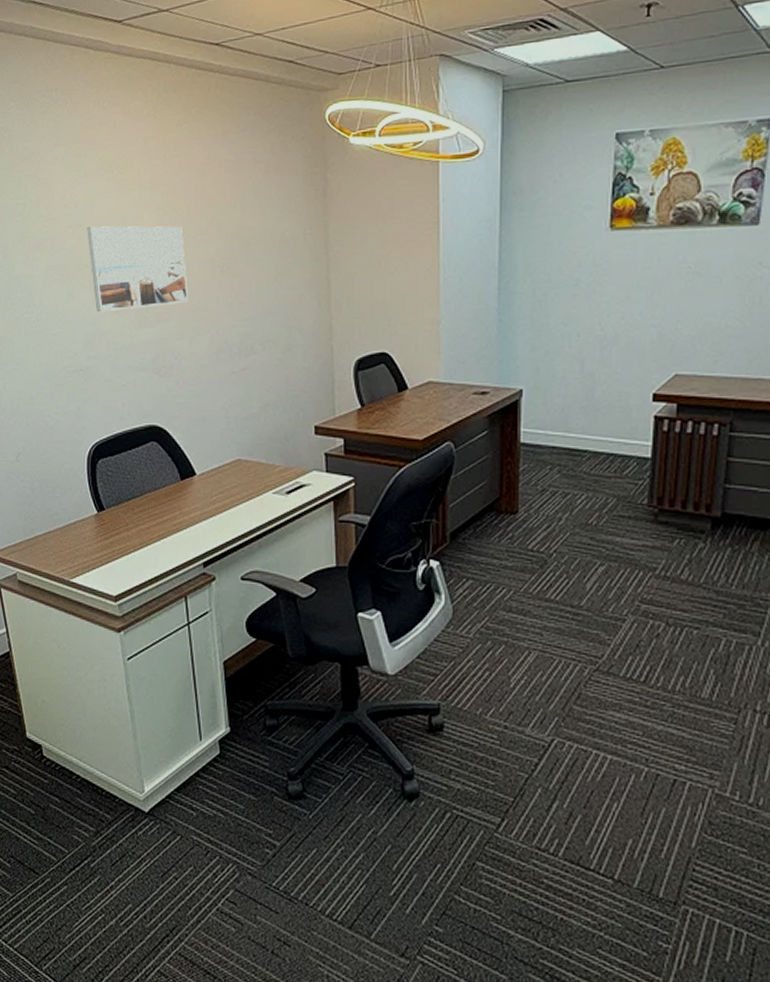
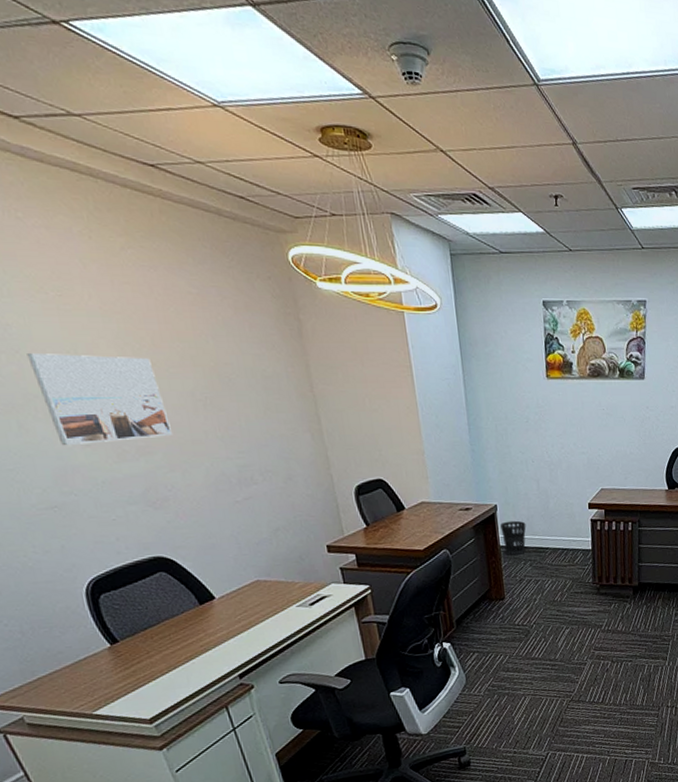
wastebasket: none [524,411,559,456] -> present [500,520,526,555]

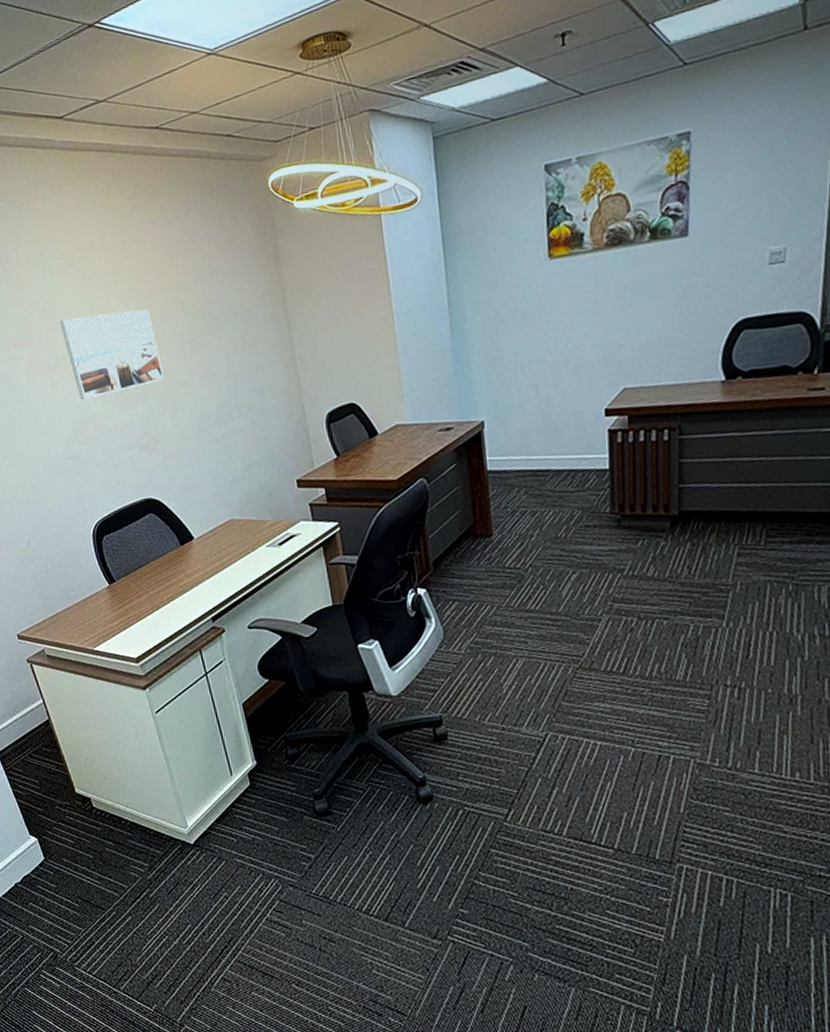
wastebasket: present [500,520,526,555] -> none [488,438,521,482]

